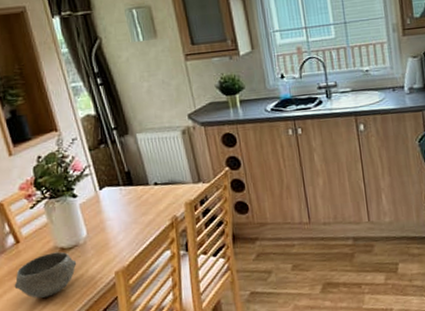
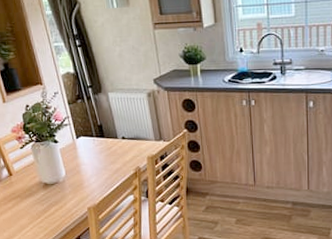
bowl: present [14,251,77,299] -> none [8,186,57,221]

